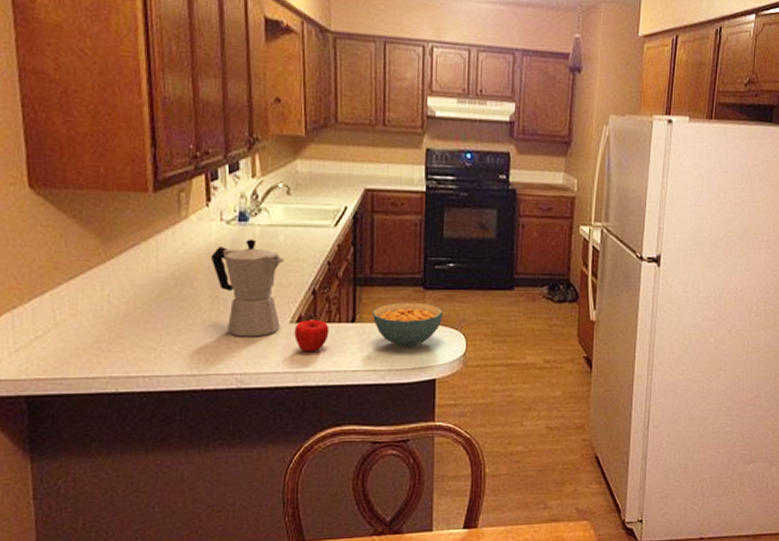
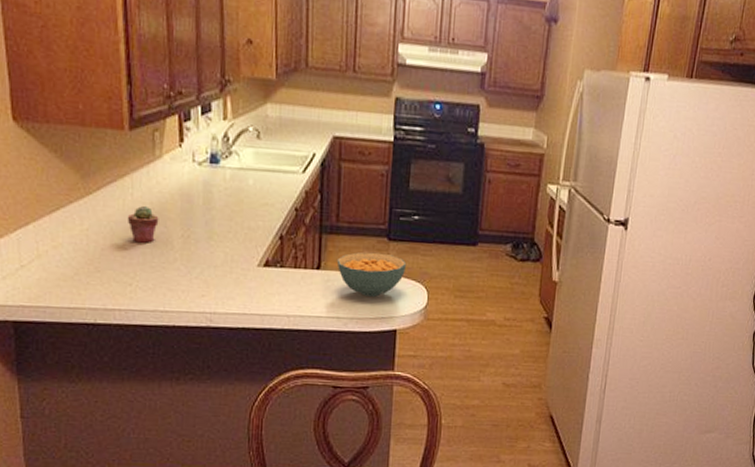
potted succulent: none [151,267,185,306] -> present [127,205,159,243]
moka pot: present [210,239,284,337] -> none [182,181,253,279]
apple: present [294,320,329,352] -> none [261,264,295,296]

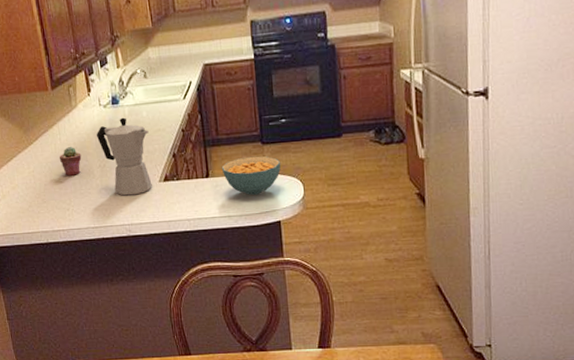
moka pot: none [182,181,253,279] -> present [96,117,152,196]

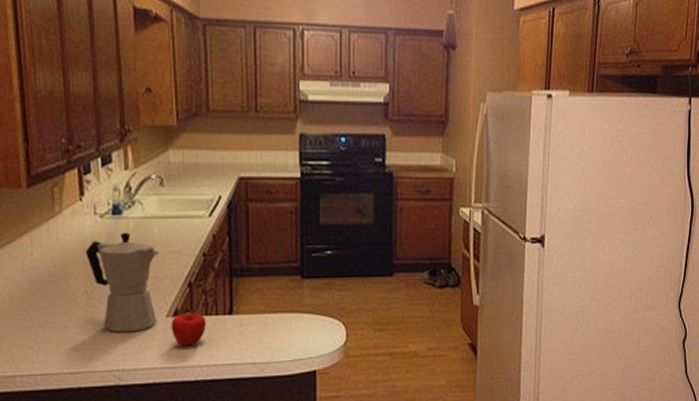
potted succulent: present [59,146,82,176] -> none [26,263,61,303]
apple: none [163,177,190,205] -> present [171,313,206,347]
cereal bowl: present [221,156,281,195] -> none [249,291,322,338]

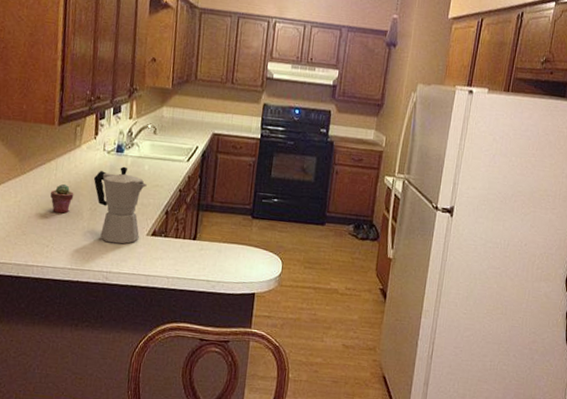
potted succulent: none [26,263,61,303] -> present [50,183,74,214]
apple: present [171,313,206,347] -> none [149,234,176,261]

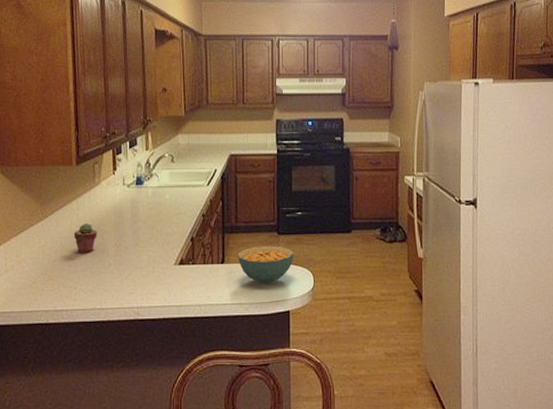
moka pot: present [93,166,147,244] -> none [115,198,170,277]
cereal bowl: none [209,227,266,265] -> present [237,245,294,283]

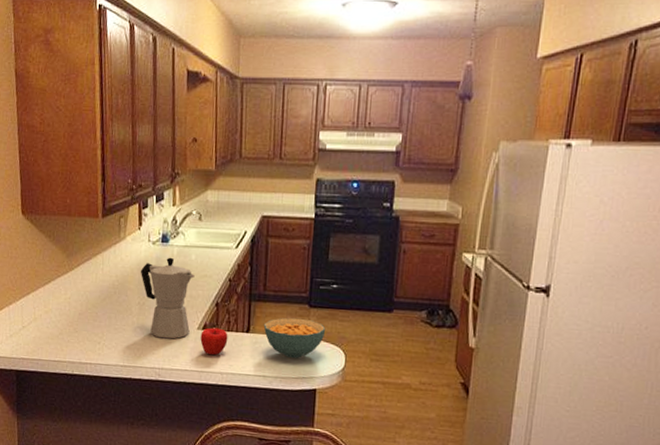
potted succulent: present [73,222,98,253] -> none [98,278,122,309]
moka pot: none [115,198,170,277] -> present [140,257,195,339]
apple: none [177,262,204,289] -> present [200,327,228,356]

